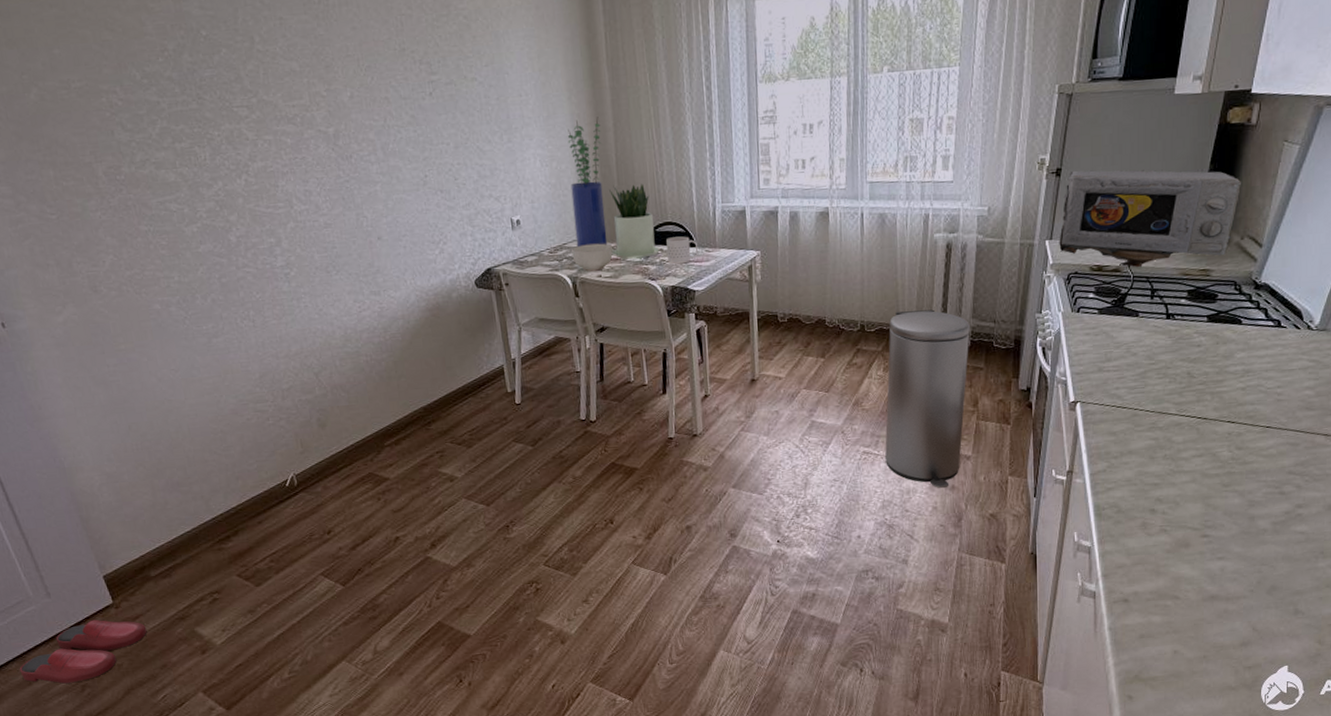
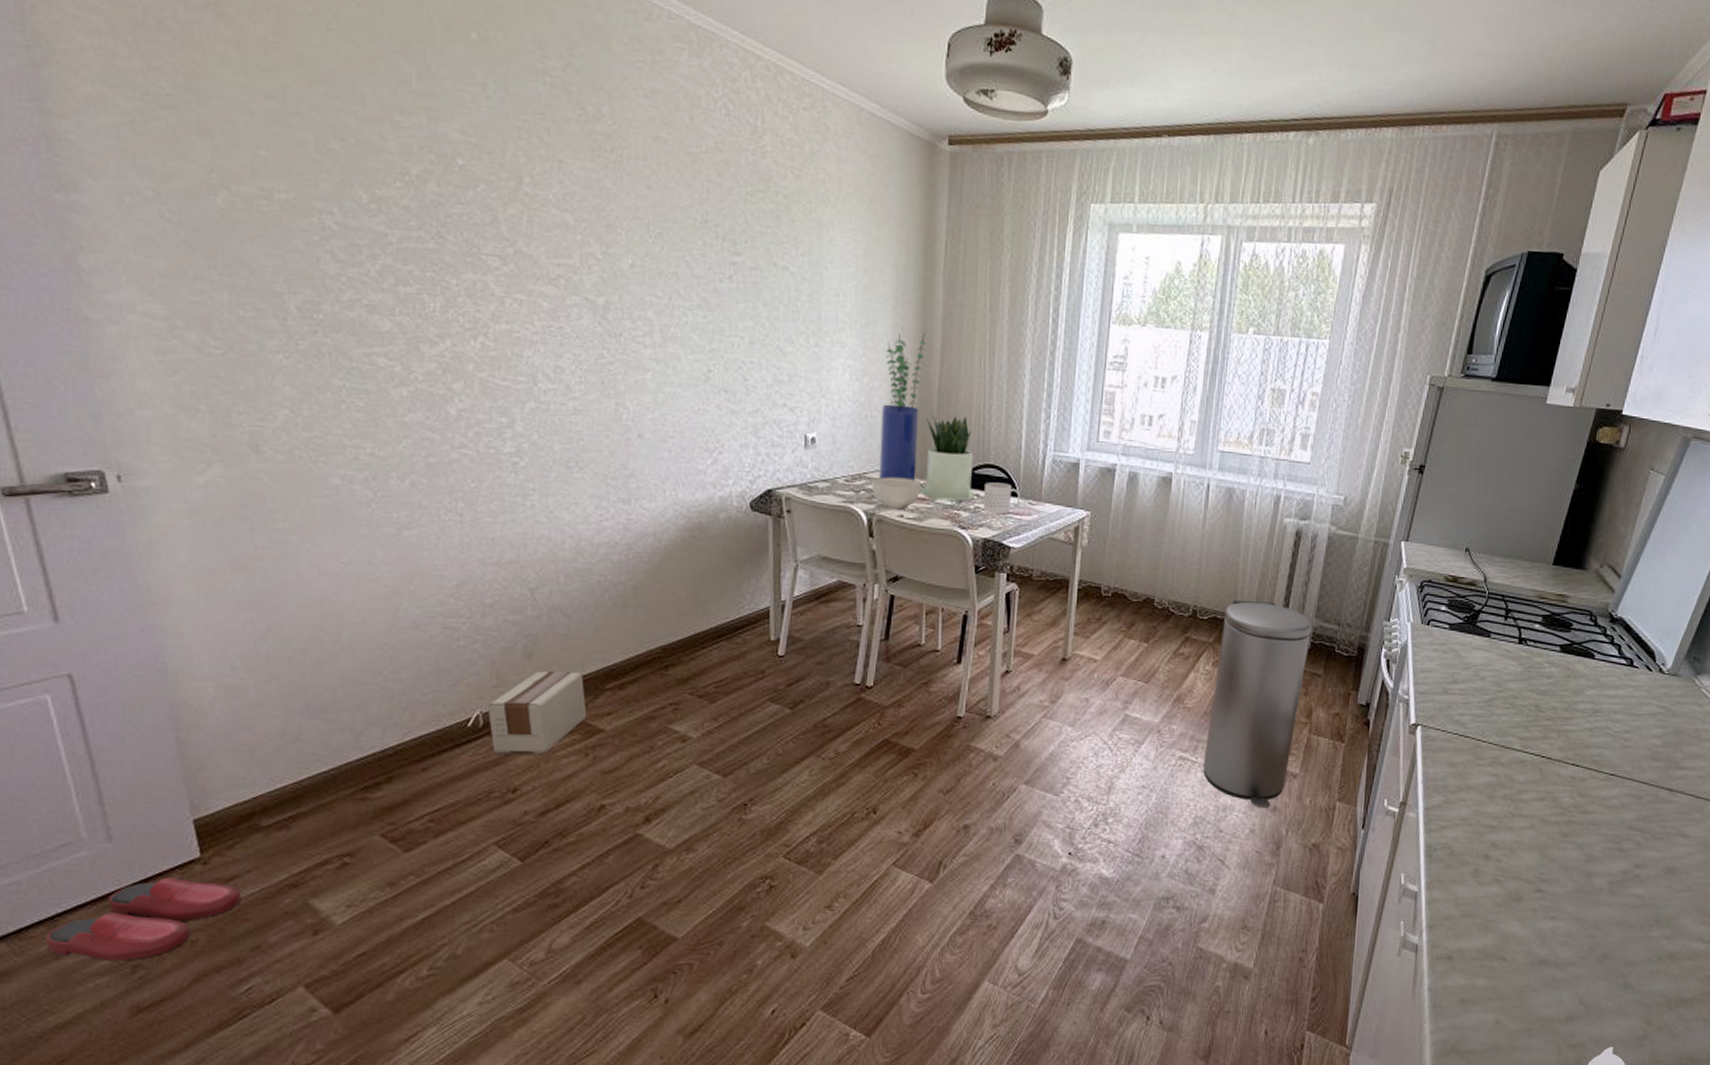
box: none [298,434,374,505] -> present [488,670,587,756]
microwave: present [1059,169,1241,267] -> none [1414,469,1605,583]

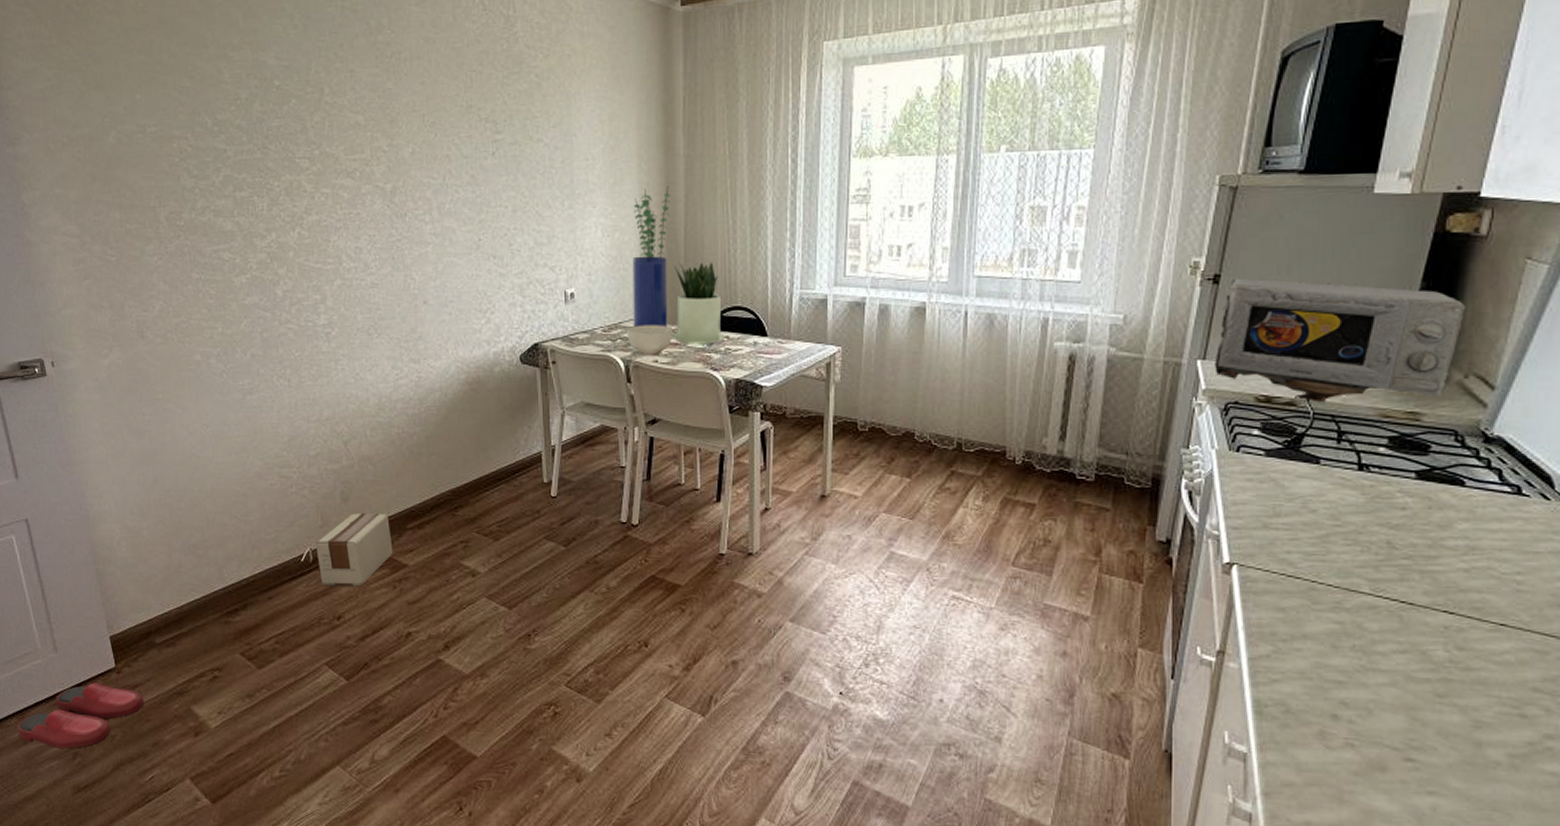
mug: present [982,482,1021,515] -> none [733,323,770,355]
pedal bin: present [1203,599,1313,808] -> none [980,430,1096,653]
microwave: none [1414,469,1605,583] -> present [1214,278,1465,401]

